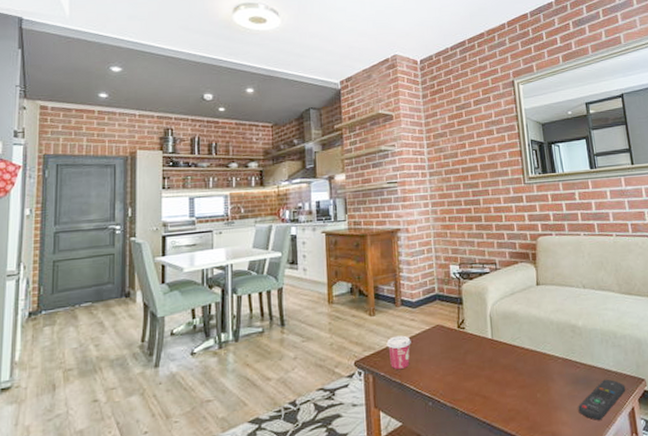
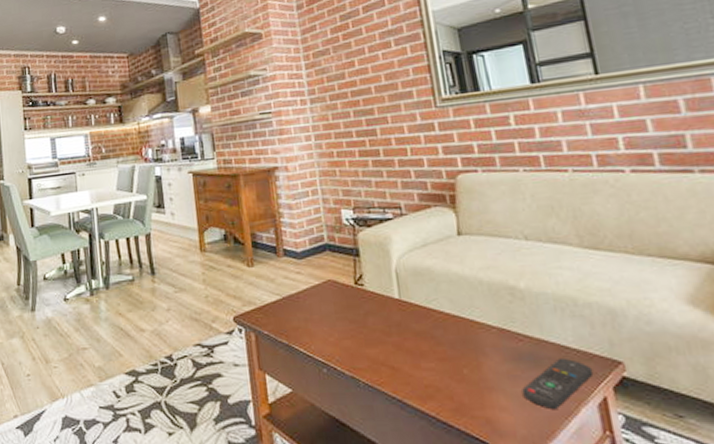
cup: present [386,335,411,369] -> none [269,290,298,328]

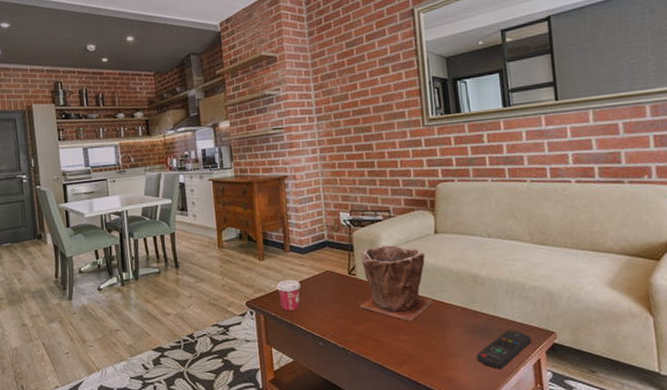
cup: none [269,290,298,328] -> present [276,279,301,311]
plant pot: none [367,249,463,345] -> present [359,245,434,322]

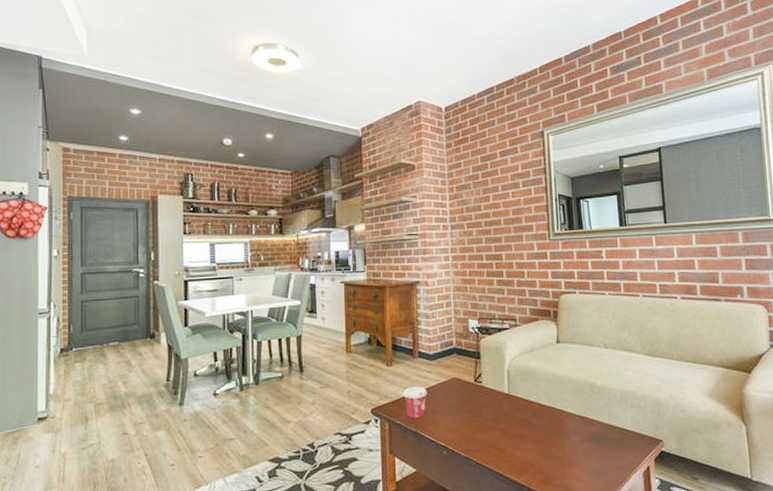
plant pot: present [359,245,434,322] -> none [484,353,555,430]
remote control: present [476,330,532,369] -> none [592,438,642,477]

